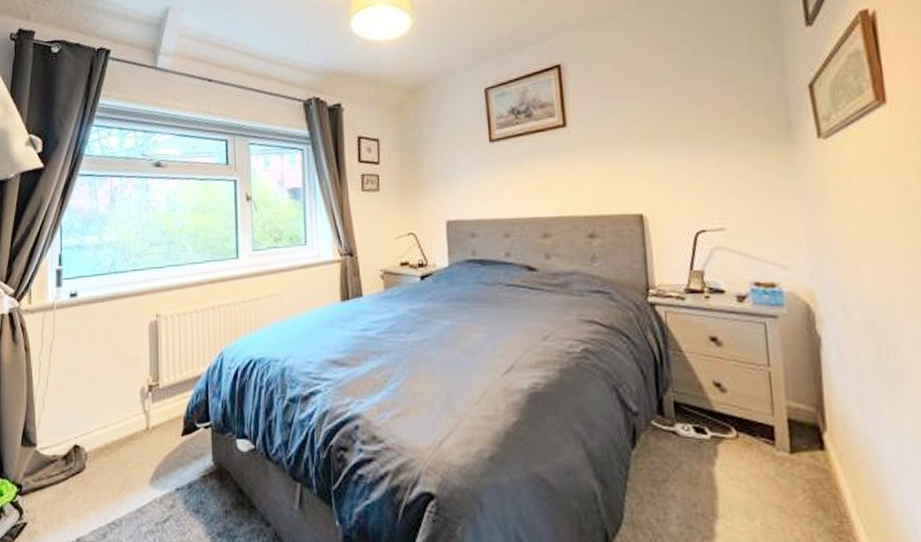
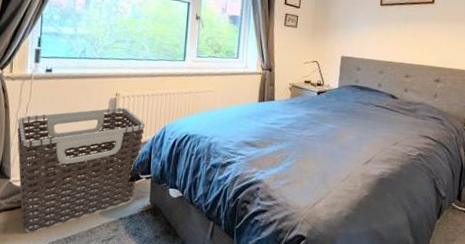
clothes hamper: none [41,331,196,520] -> present [17,107,145,233]

